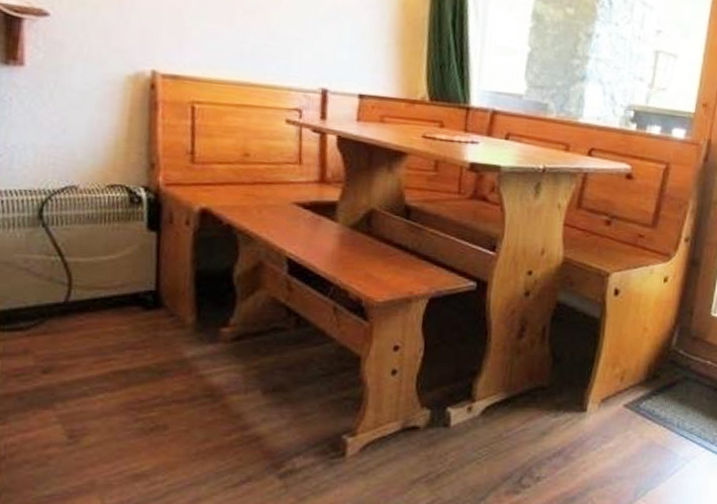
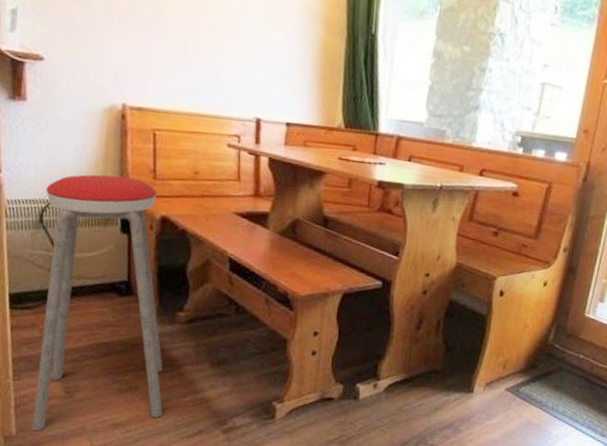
music stool: none [20,157,201,491] -> present [31,174,163,432]

